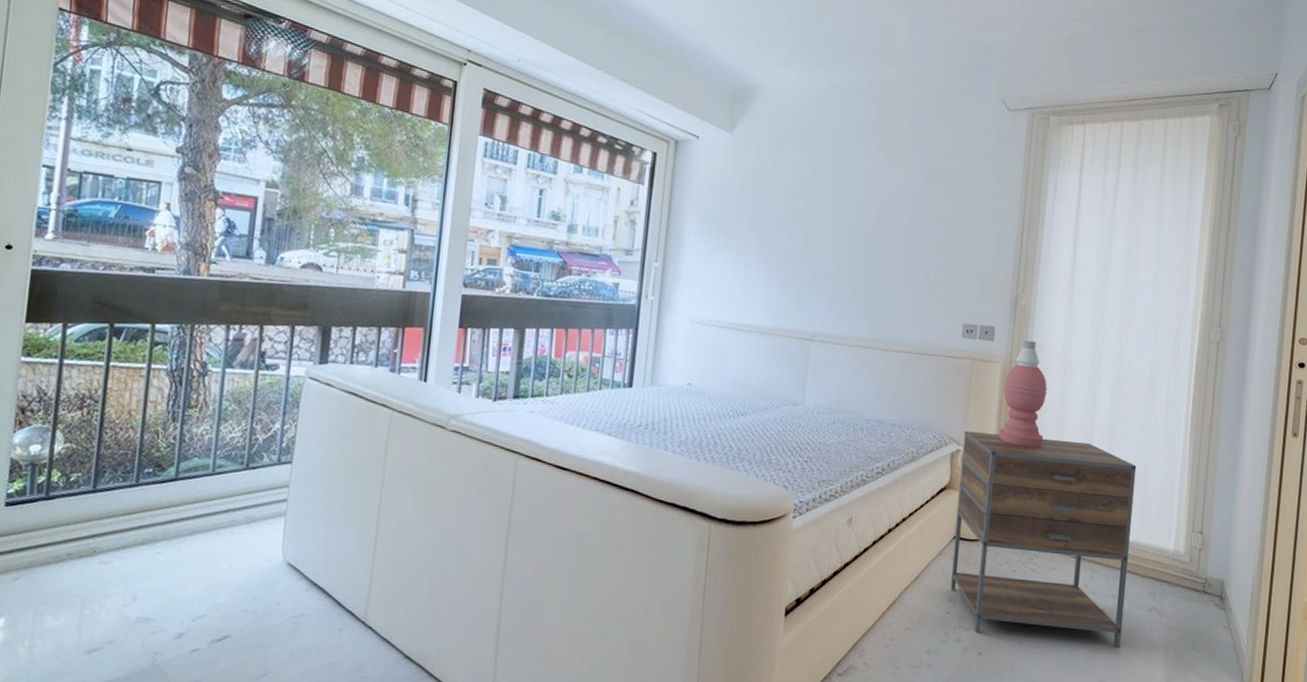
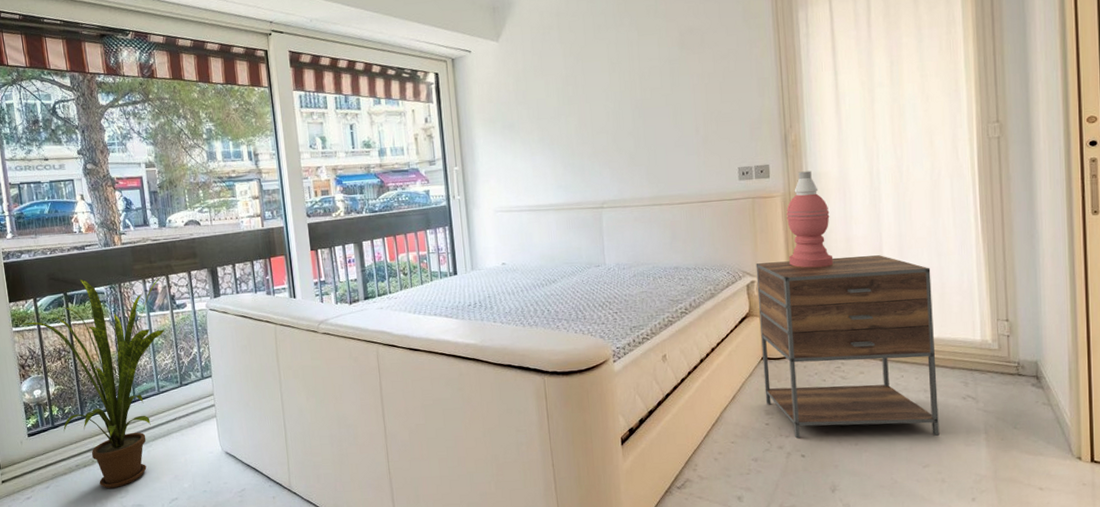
house plant: none [33,309,255,592] -> present [19,277,166,489]

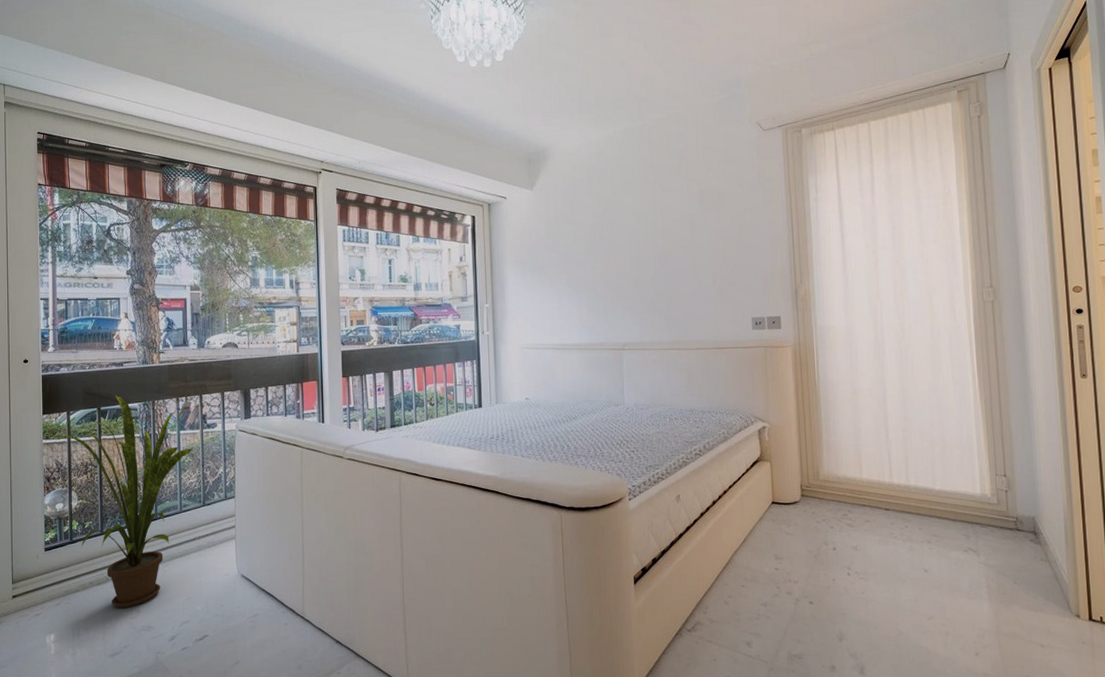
nightstand: present [755,255,940,439] -> none [767,407,943,587]
table lamp: present [786,171,834,268] -> none [796,324,841,416]

